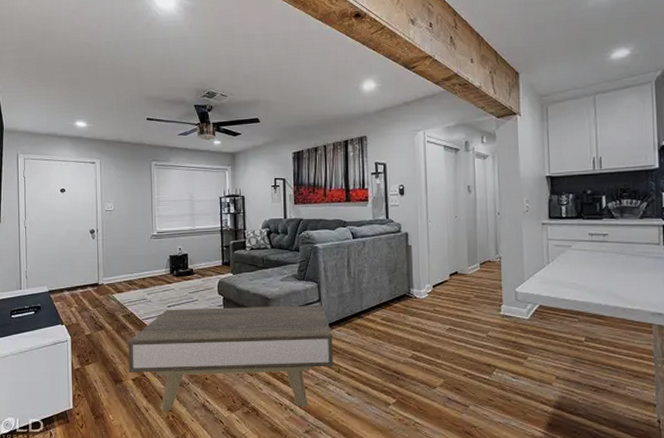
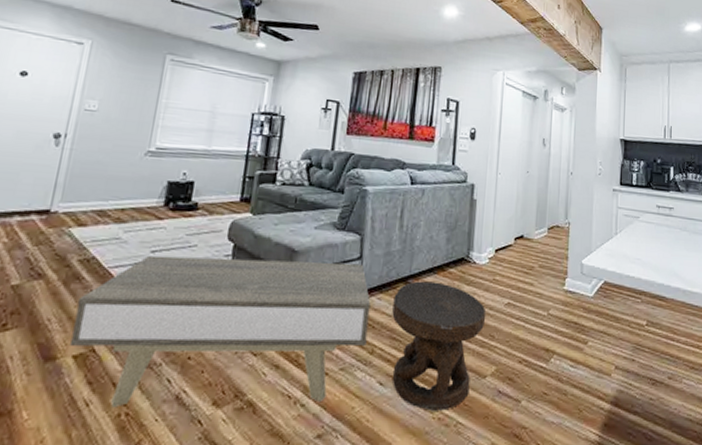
side table: none [350,315,431,414] -> present [392,281,487,411]

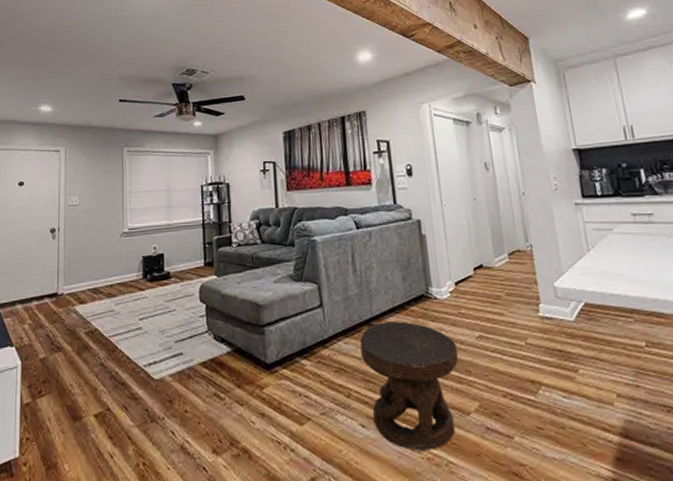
coffee table: present [70,255,371,408] -> none [91,311,342,459]

